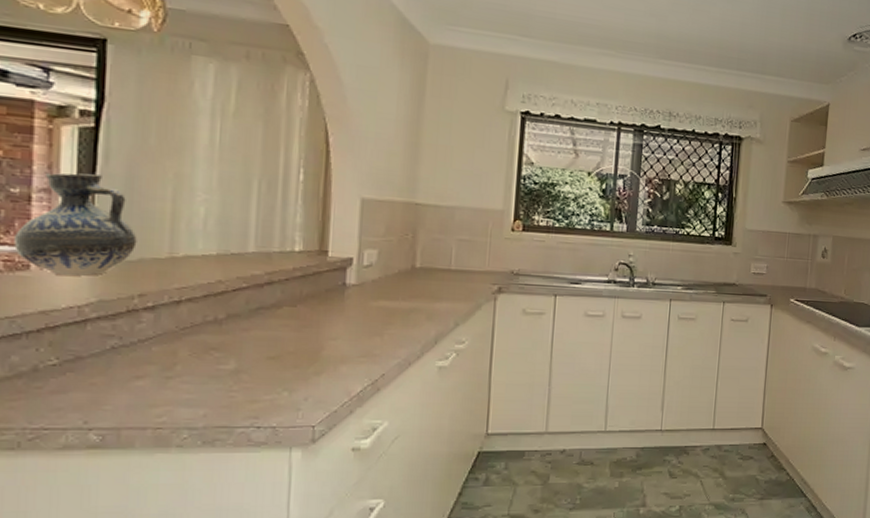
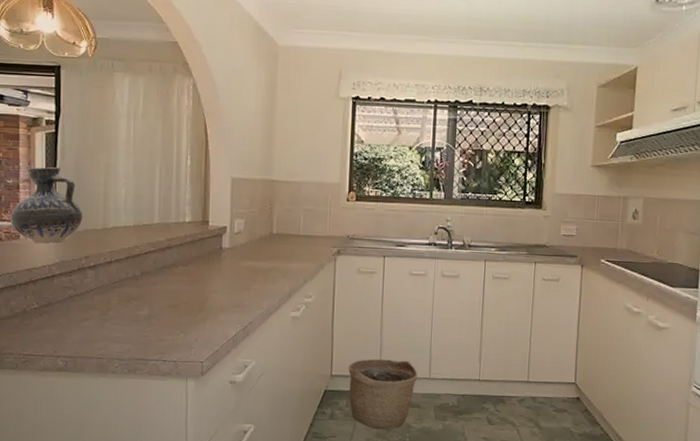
basket: none [508,412,592,494] -> present [348,359,418,430]

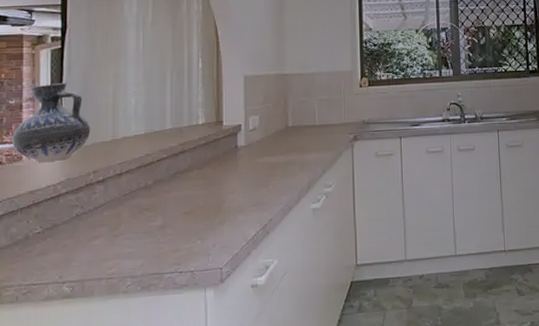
basket: present [348,359,418,430] -> none [373,239,444,317]

